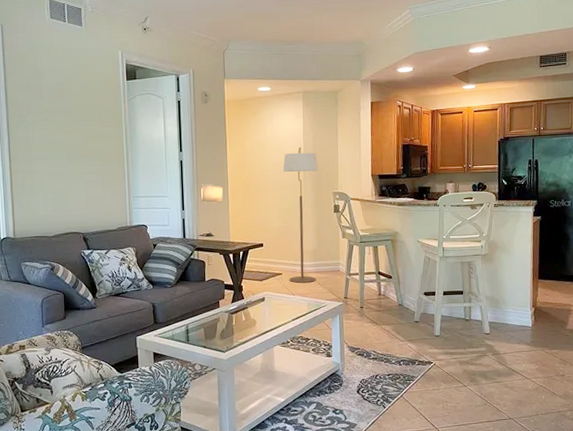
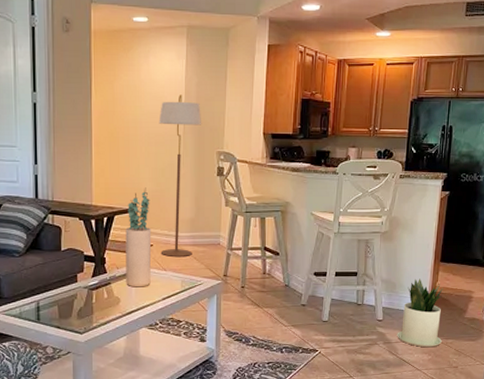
table lamp: present [198,185,223,238] -> none [53,135,86,199]
vase: none [258,225,282,311] -> present [125,187,152,288]
planter: none [504,295,547,358] -> present [397,278,444,348]

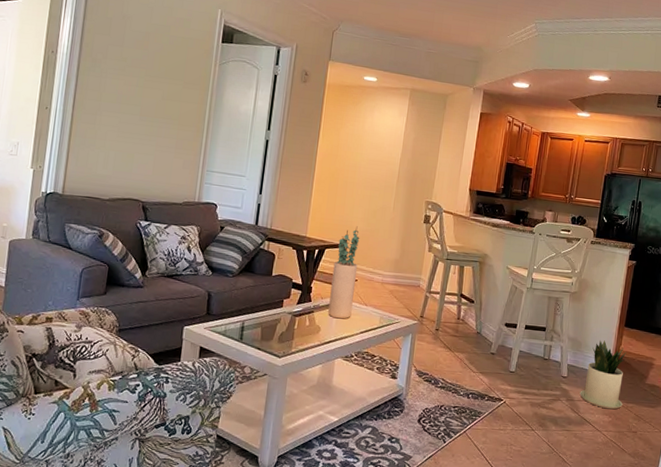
floor lamp: present [158,94,201,258] -> none [363,147,415,295]

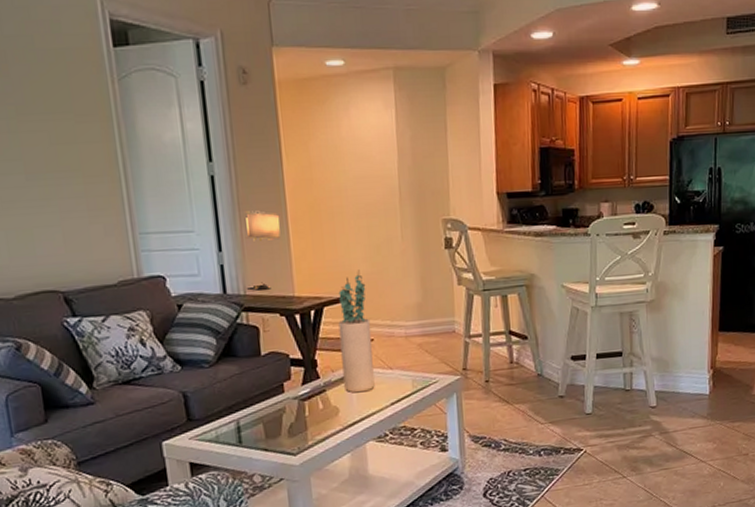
table lamp: none [272,170,309,229] -> present [246,212,281,292]
planter: present [580,340,627,410] -> none [674,353,727,435]

